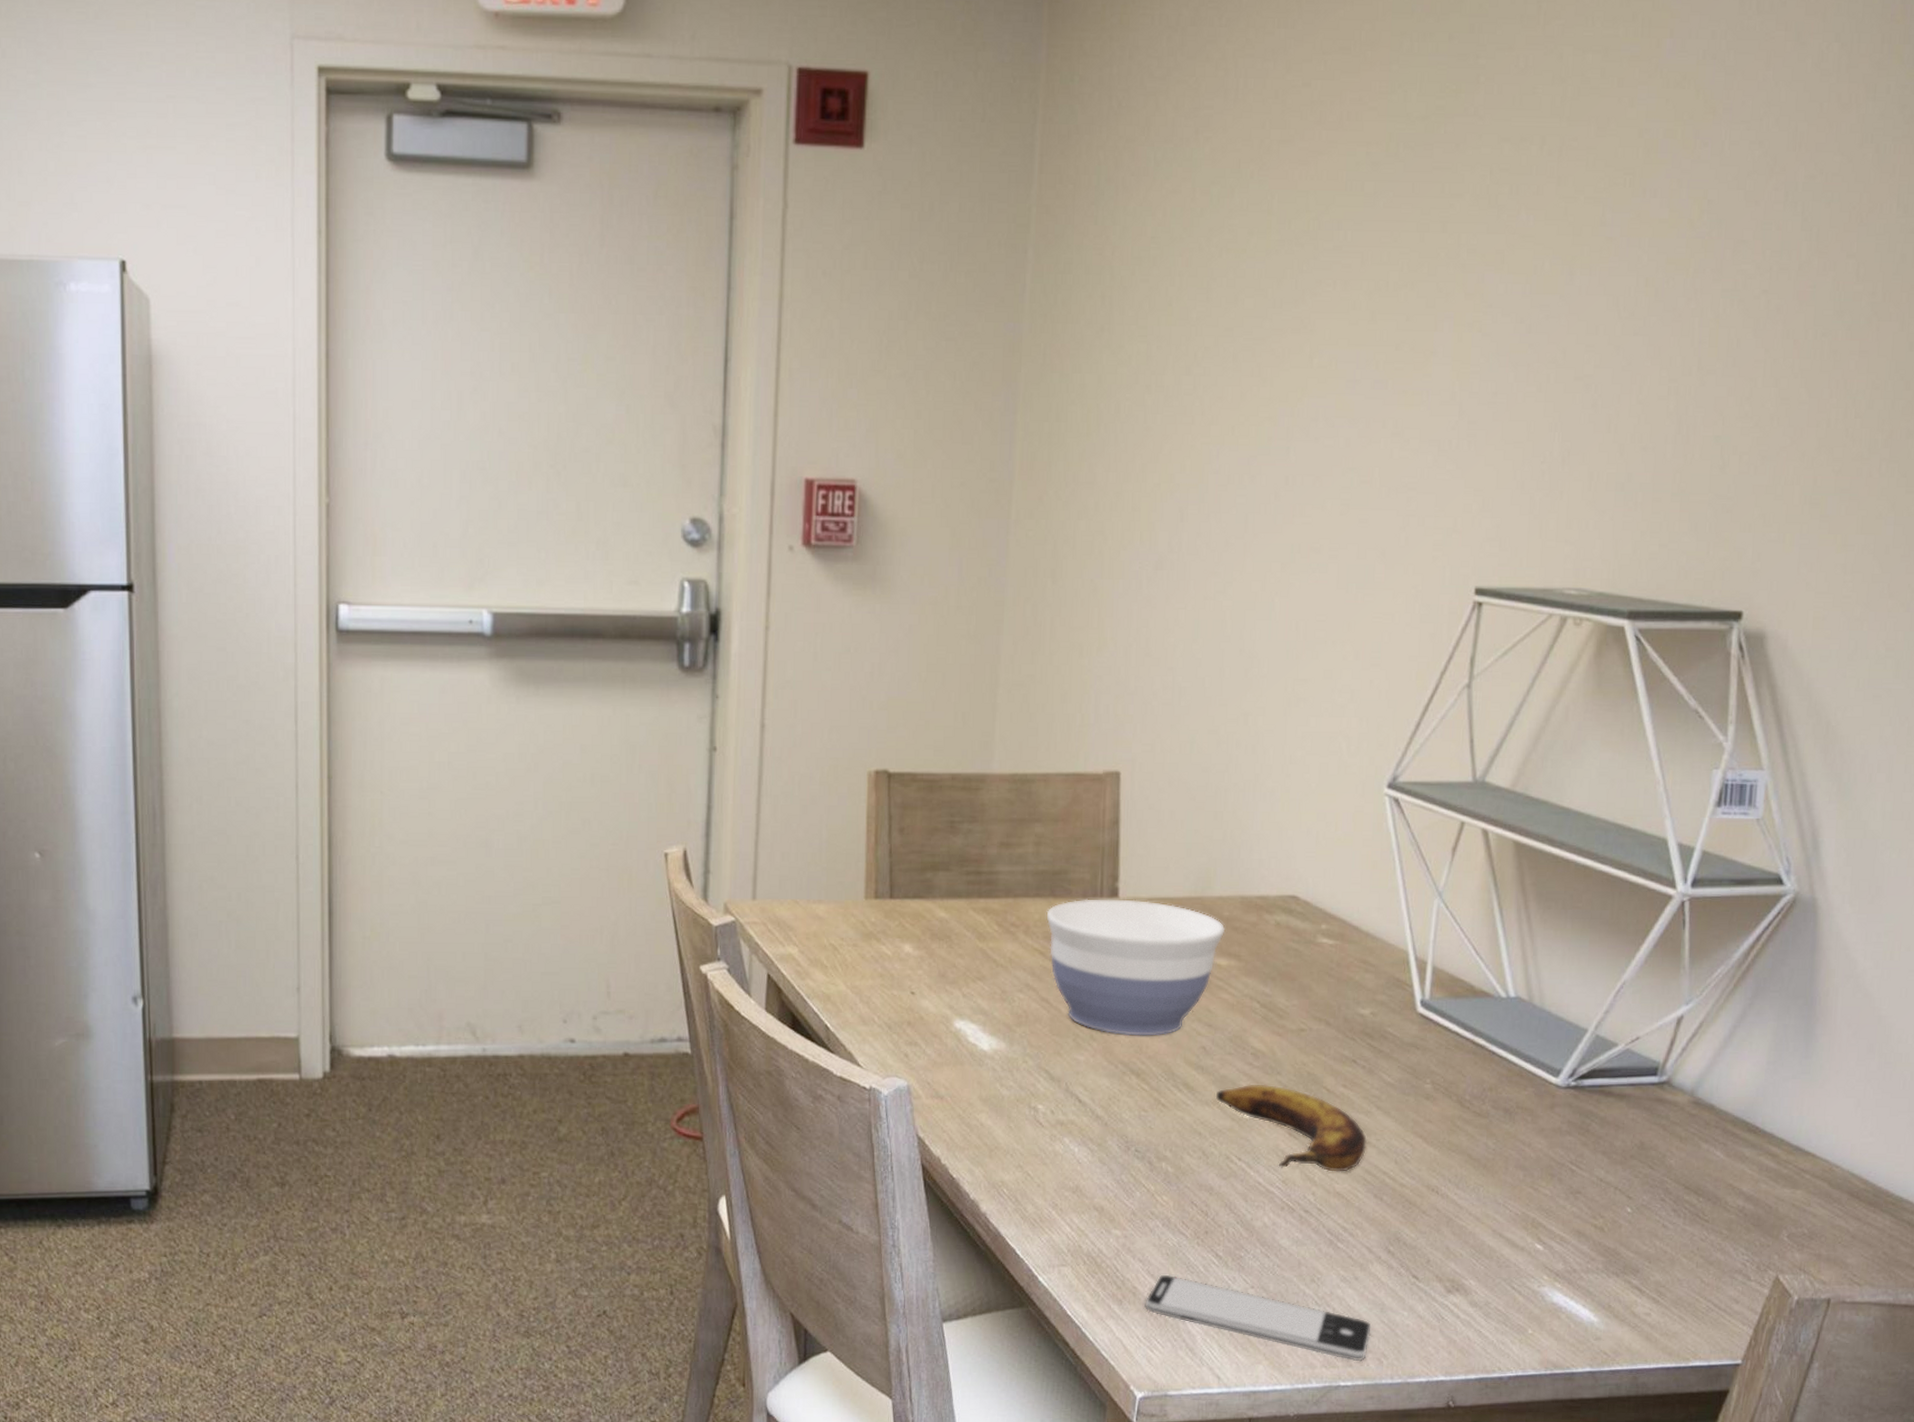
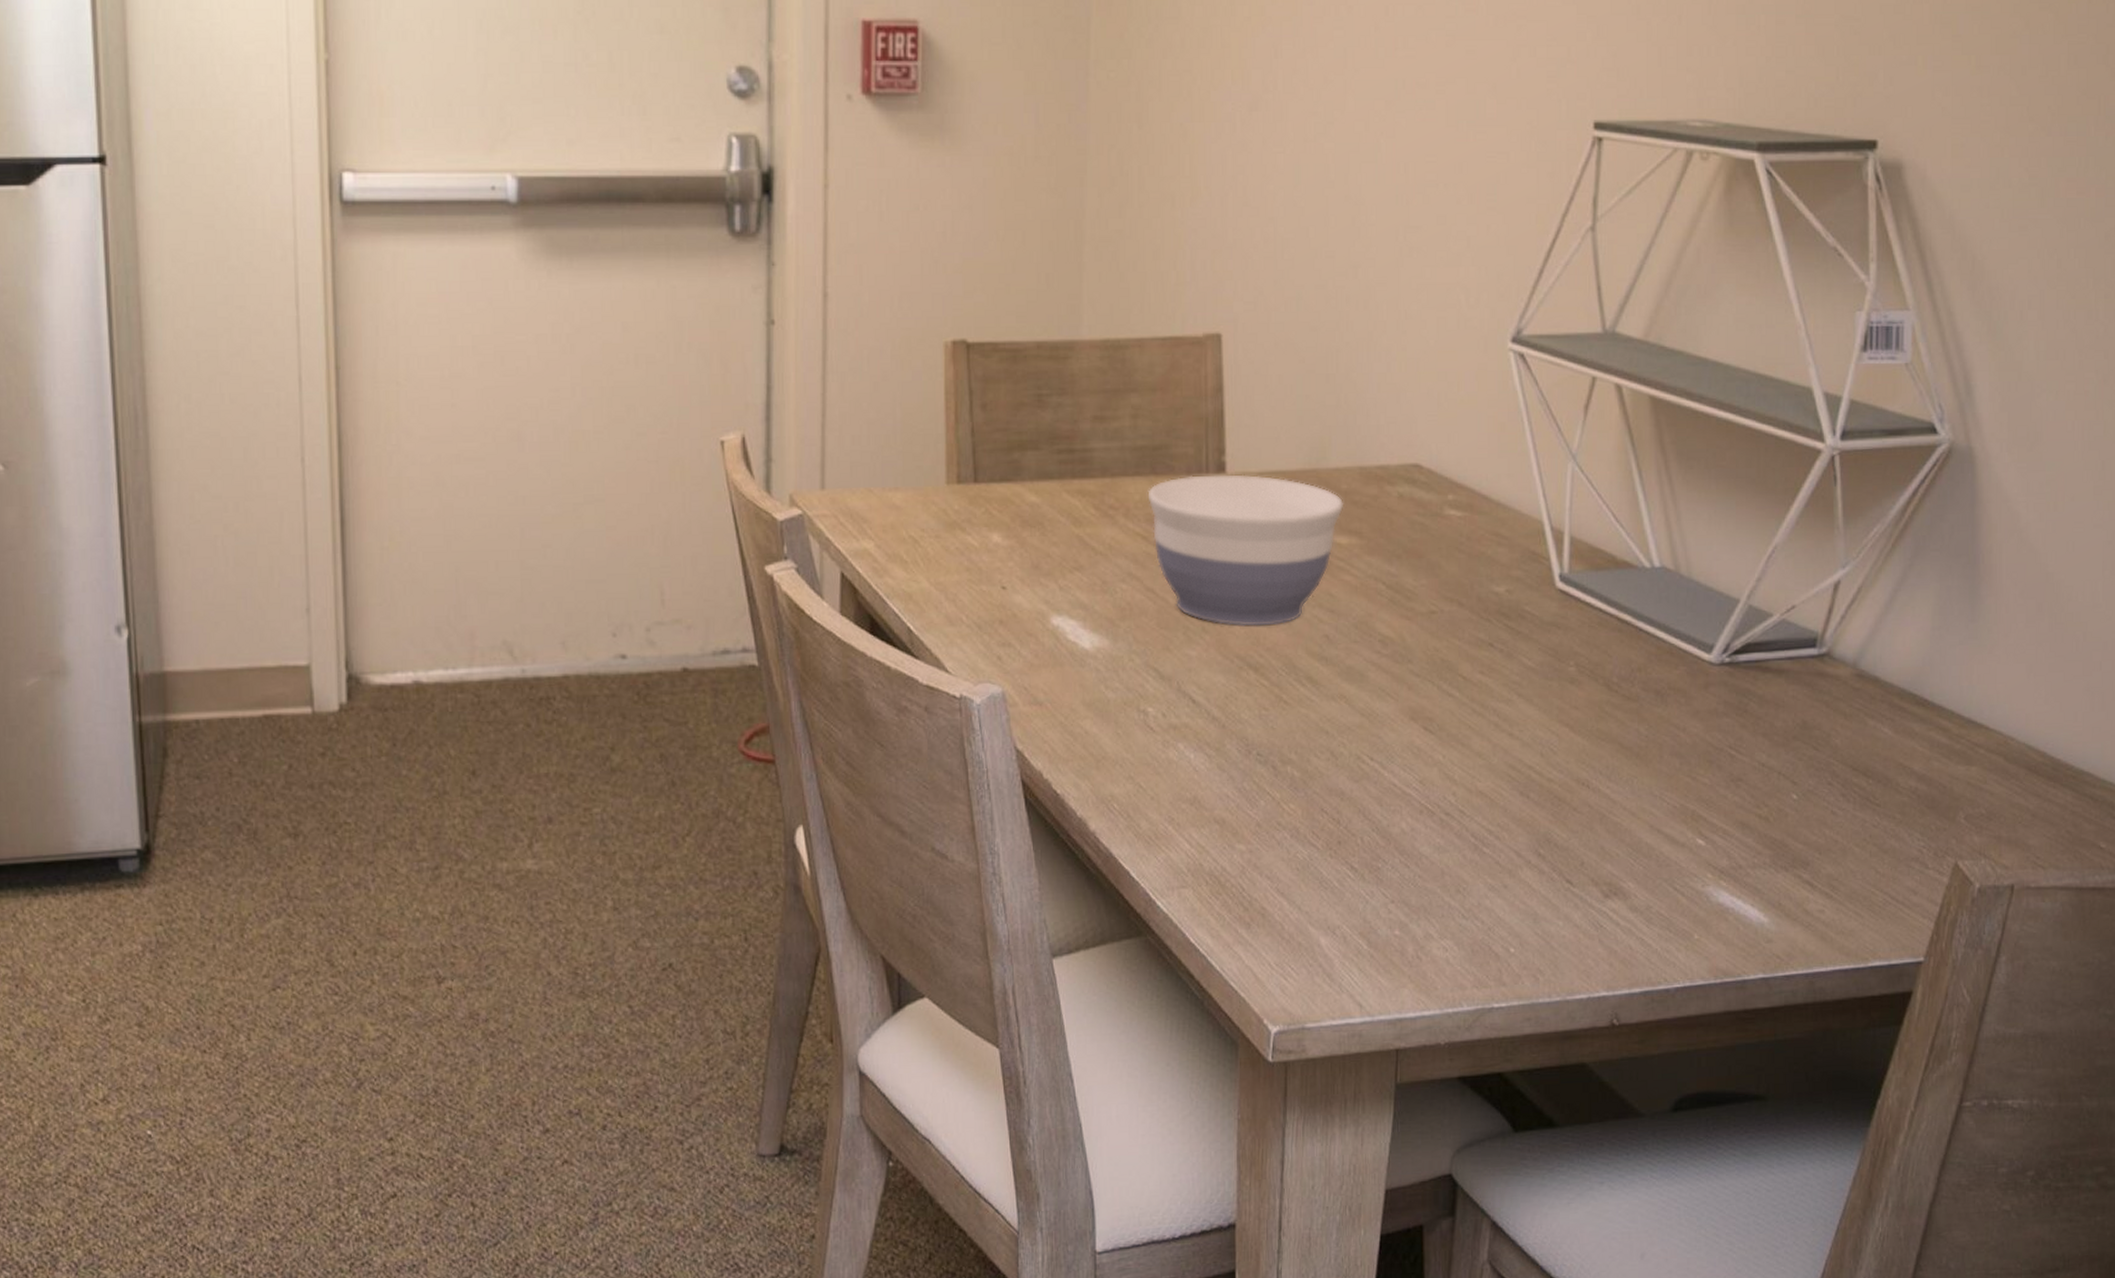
smartphone: present [1145,1274,1372,1362] -> none [1275,891,1524,980]
banana: present [1215,1084,1367,1172] -> none [1342,674,1509,769]

